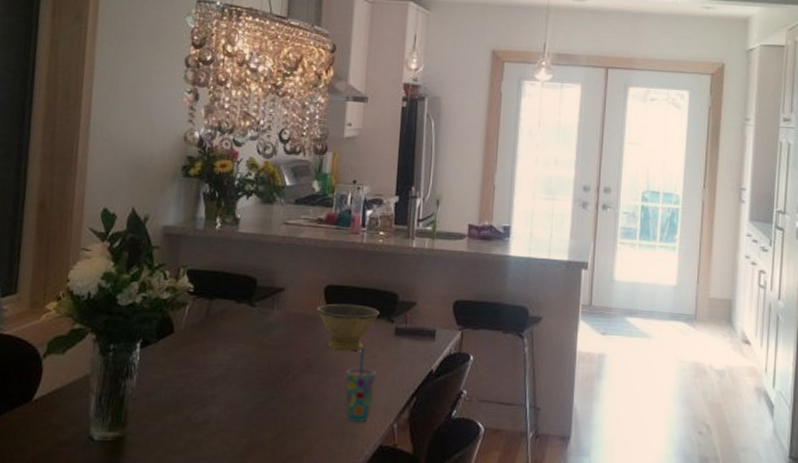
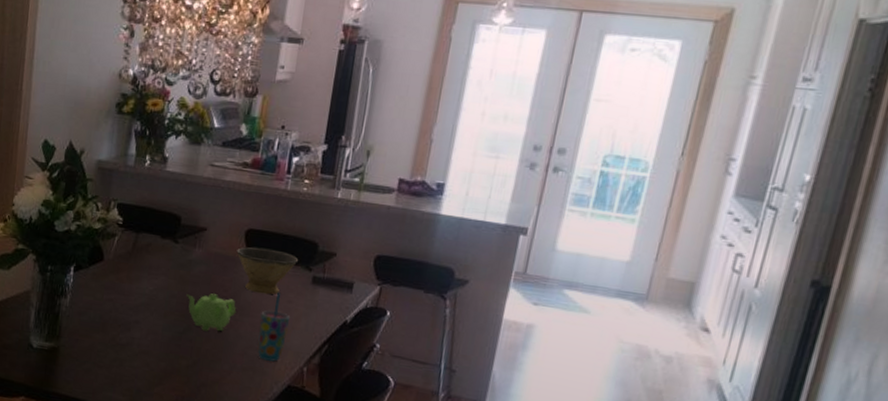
teapot: none [266,356,321,398] -> present [186,293,236,331]

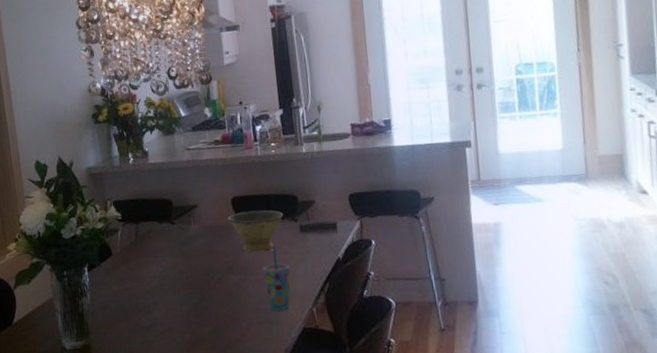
teapot: present [186,293,236,331] -> none [193,261,241,297]

